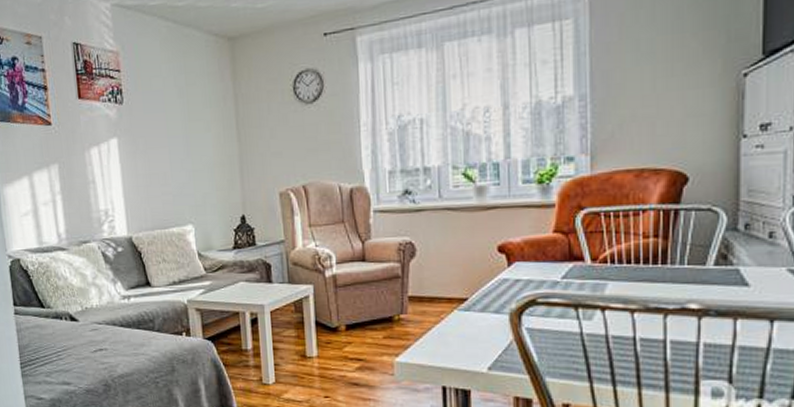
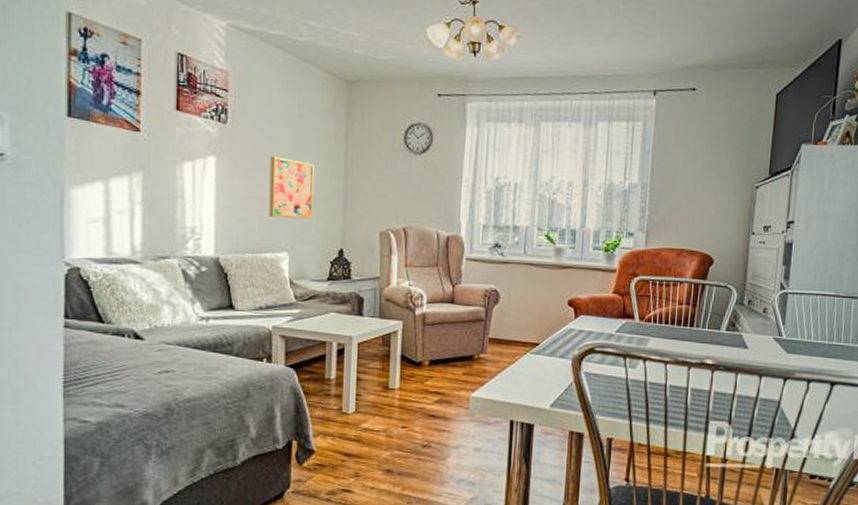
wall art: none [165,128,213,192] -> present [268,155,315,219]

